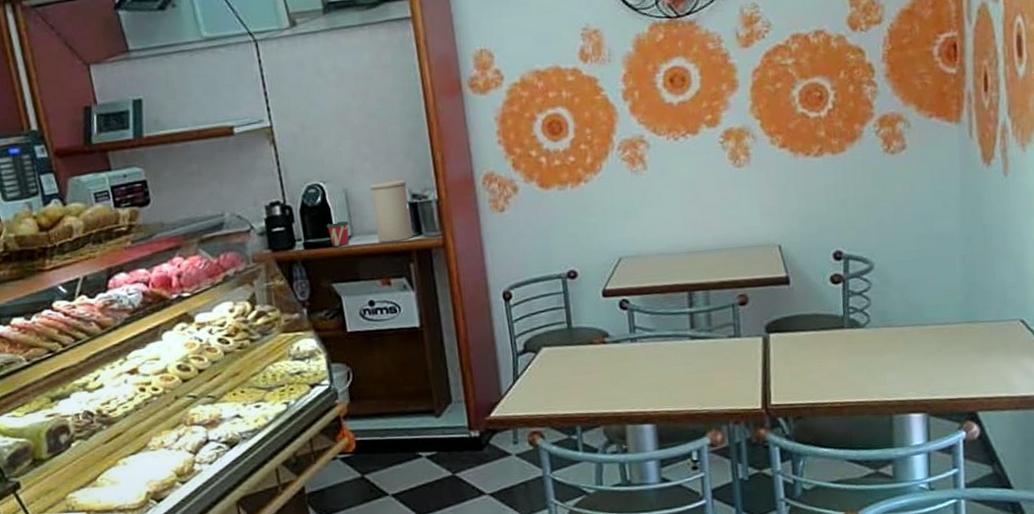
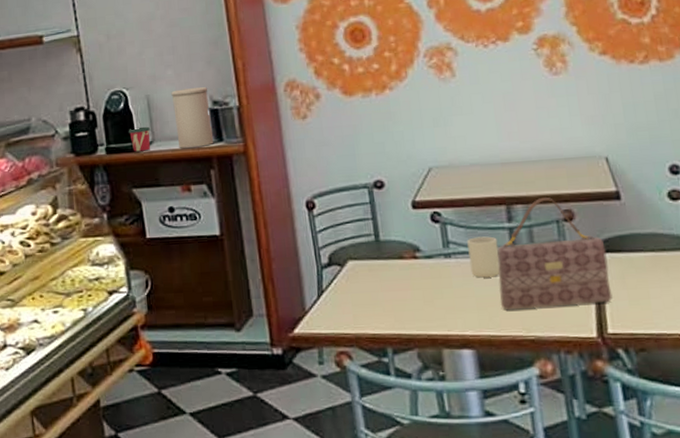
cup: none [652,321,680,359] -> present [467,236,500,278]
handbag: none [677,283,777,388] -> present [496,197,613,310]

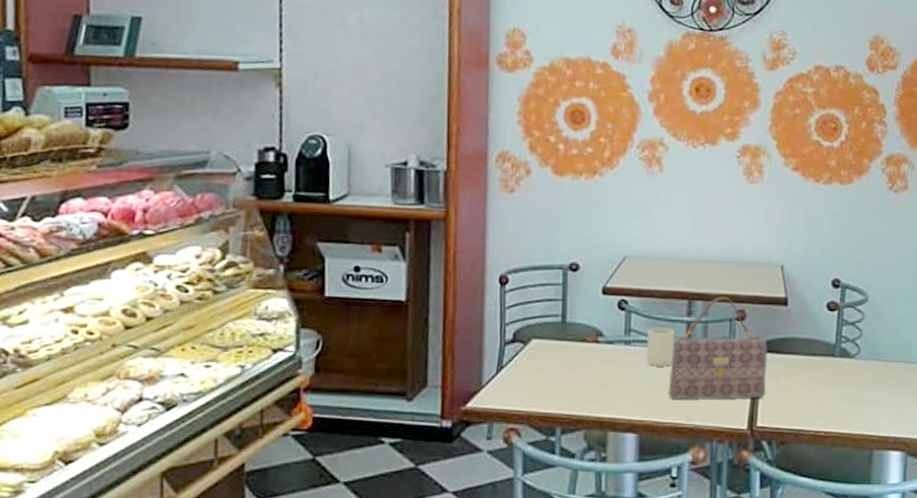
cup: present [128,126,151,152] -> none [321,177,348,204]
canister: present [171,87,214,149] -> none [375,144,416,208]

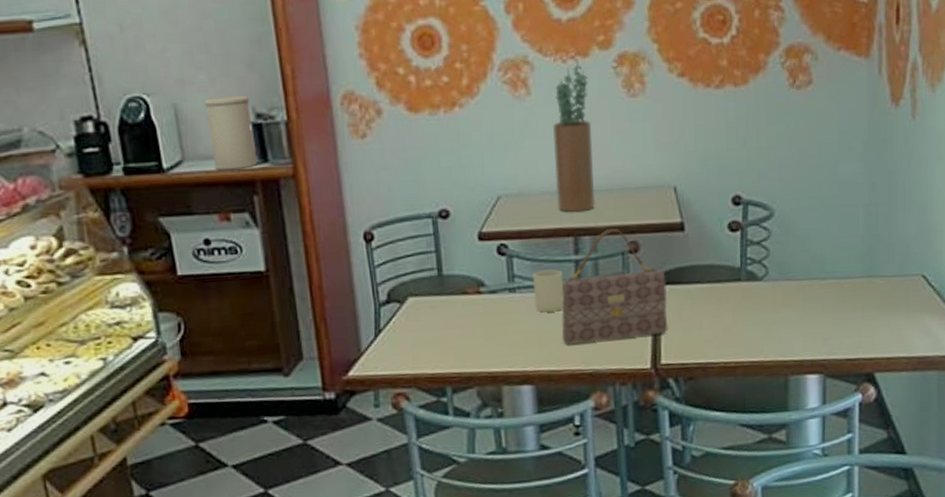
canister: none [375,144,416,208] -> present [204,96,258,170]
vase: none [676,146,714,279] -> present [552,59,596,213]

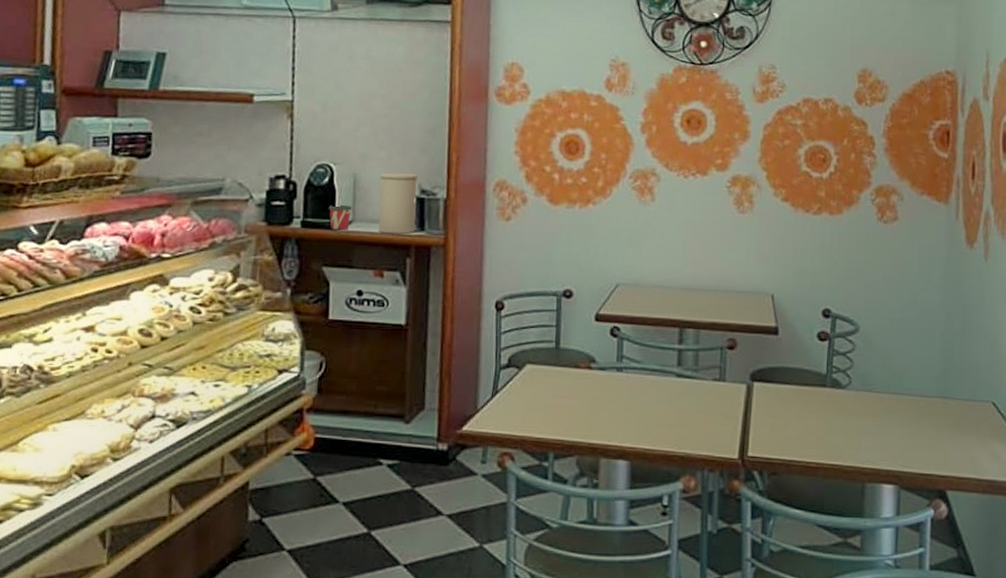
cup: none [151,142,180,173] -> present [328,204,353,230]
cup: present [533,269,564,313] -> none [638,354,667,394]
vase: present [552,59,596,213] -> none [667,176,705,307]
handbag: present [561,228,668,345] -> none [659,324,758,428]

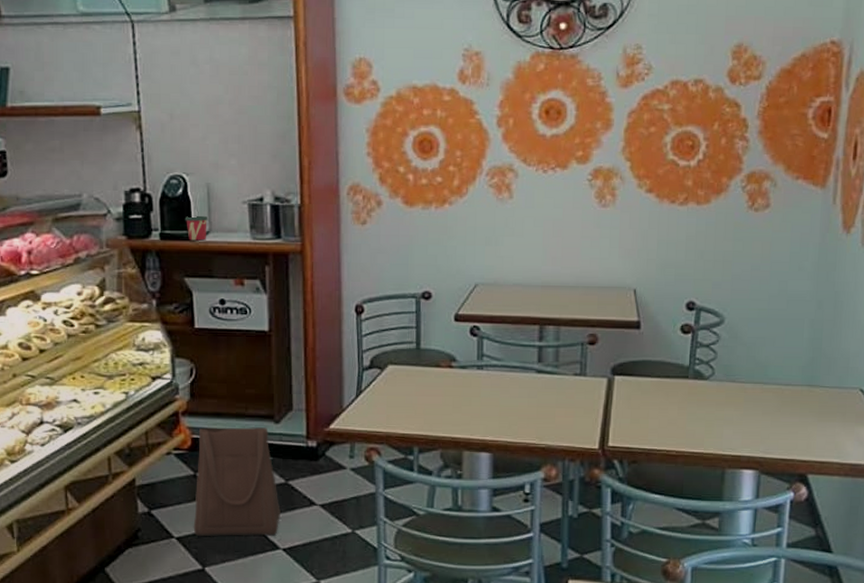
shopping bag: none [307,426,404,550] -> present [193,427,281,537]
canister: present [378,172,417,234] -> none [233,181,272,243]

